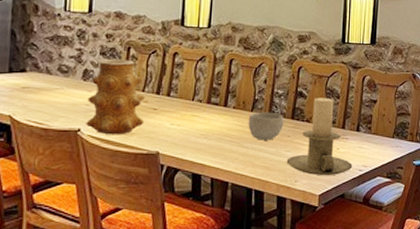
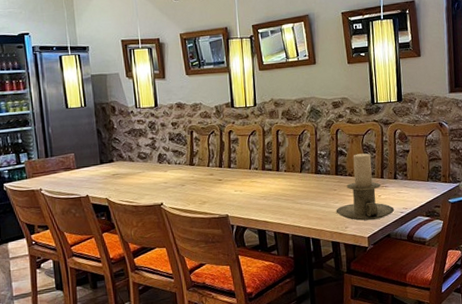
vase: present [86,58,145,134] -> none [165,141,213,205]
bowl: present [248,111,284,140] -> none [298,171,330,196]

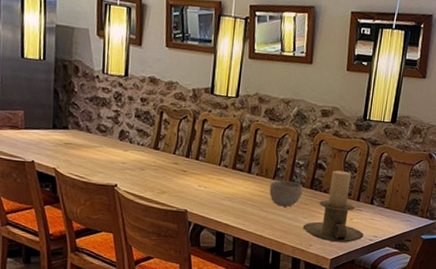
bowl: none [298,171,330,196] -> present [269,180,303,207]

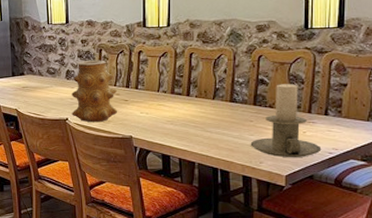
vase: none [122,121,175,192] -> present [71,60,118,122]
bowl: present [269,180,303,207] -> none [210,99,246,125]

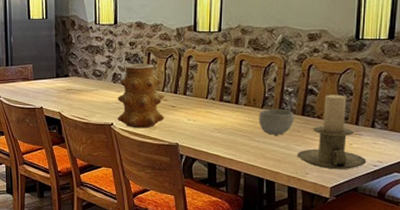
bowl: none [210,99,246,125] -> present [259,108,294,135]

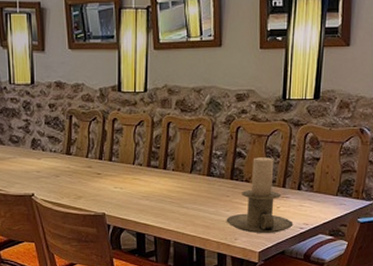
vase: present [117,63,165,128] -> none [38,127,90,198]
bowl: present [259,108,294,135] -> none [187,173,223,201]

